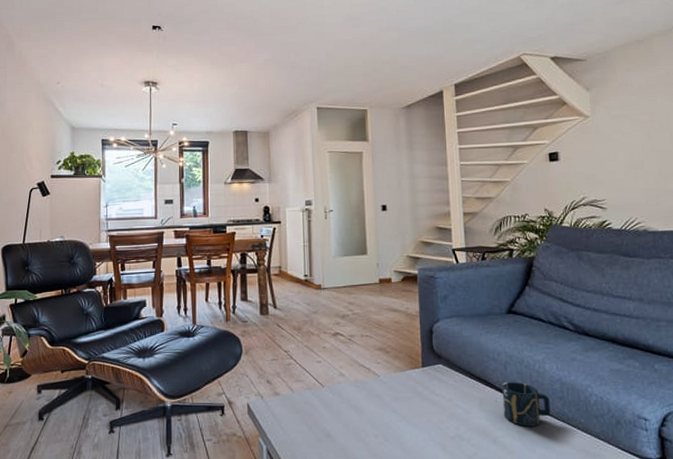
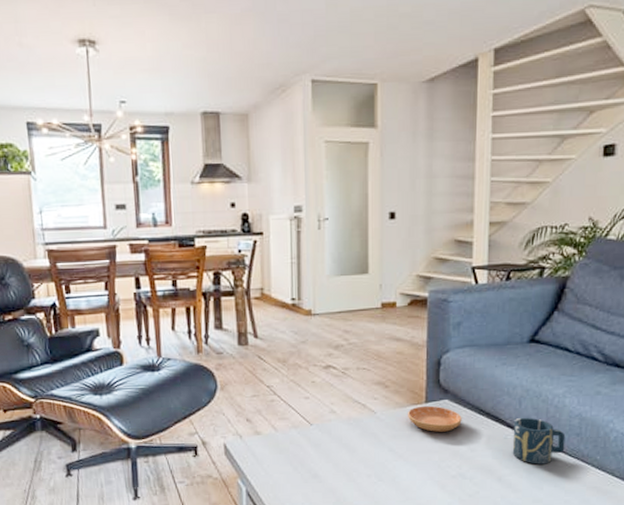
saucer: none [407,370,456,395] -> present [408,405,462,432]

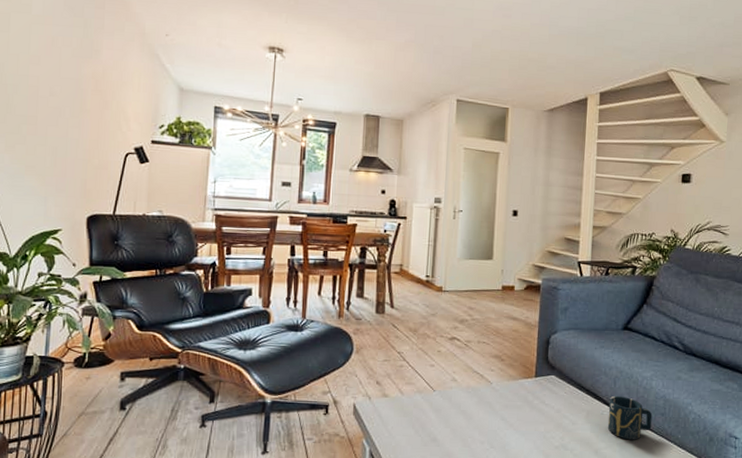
saucer: present [408,405,462,432] -> none [519,379,566,405]

